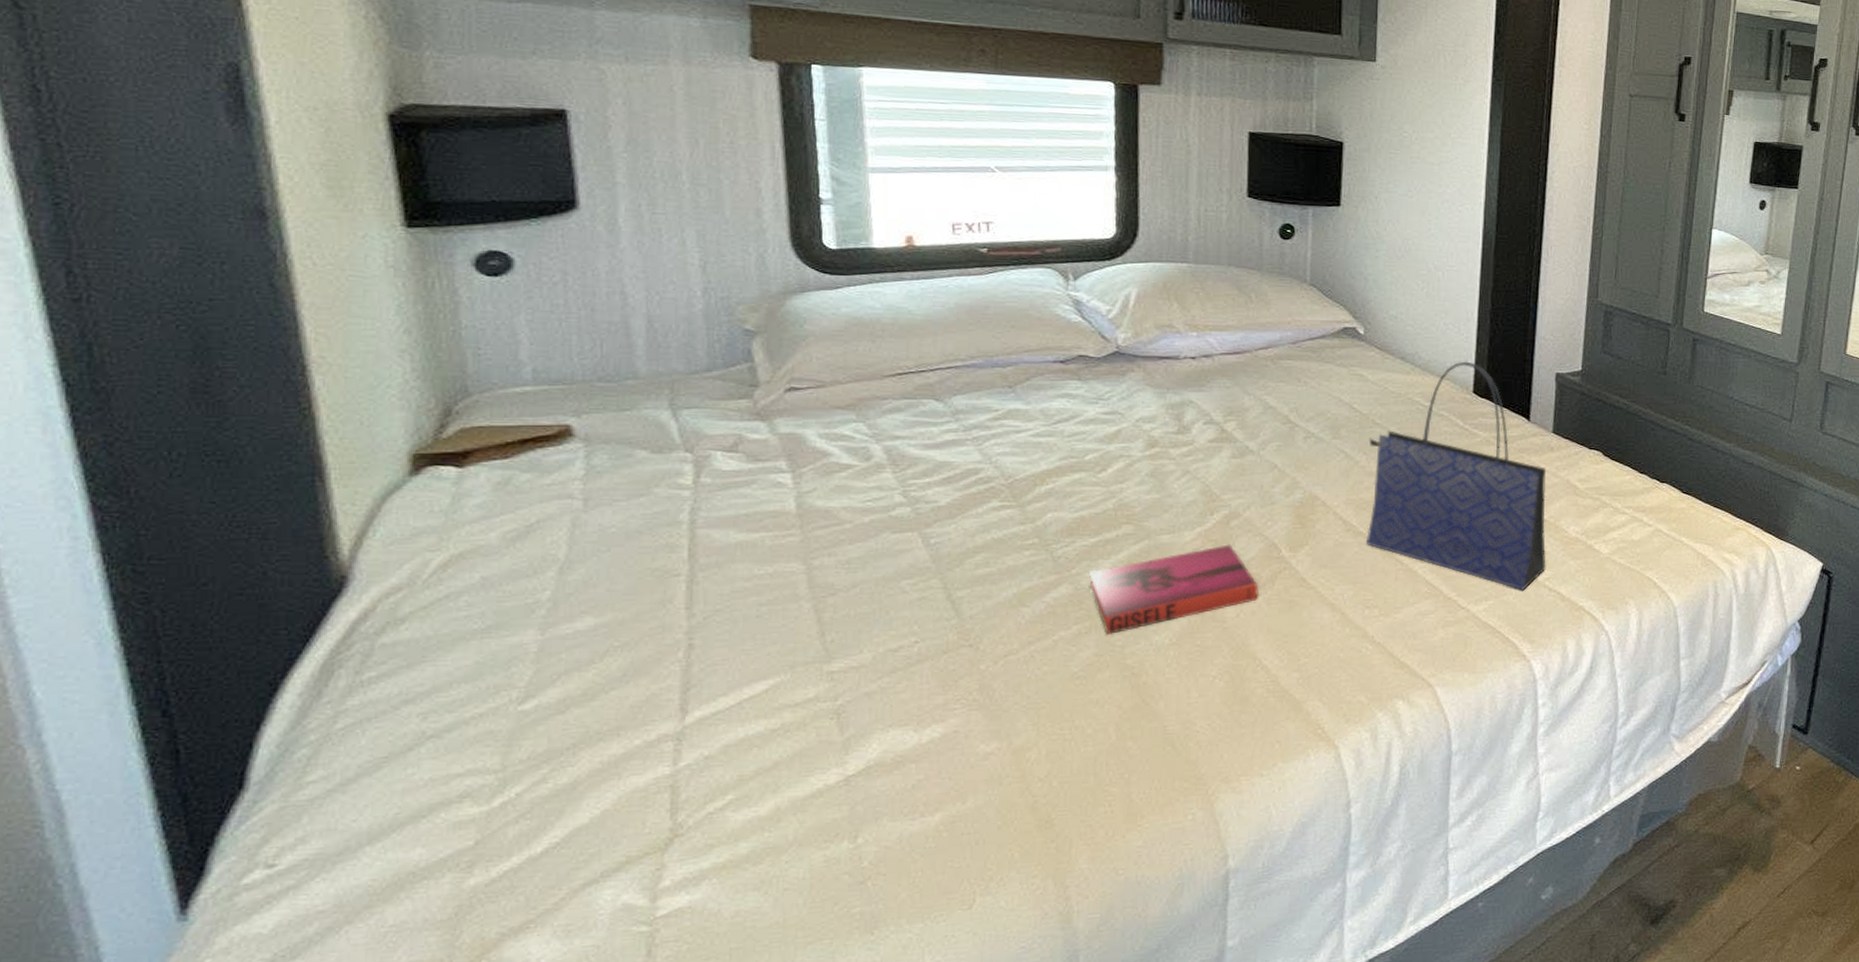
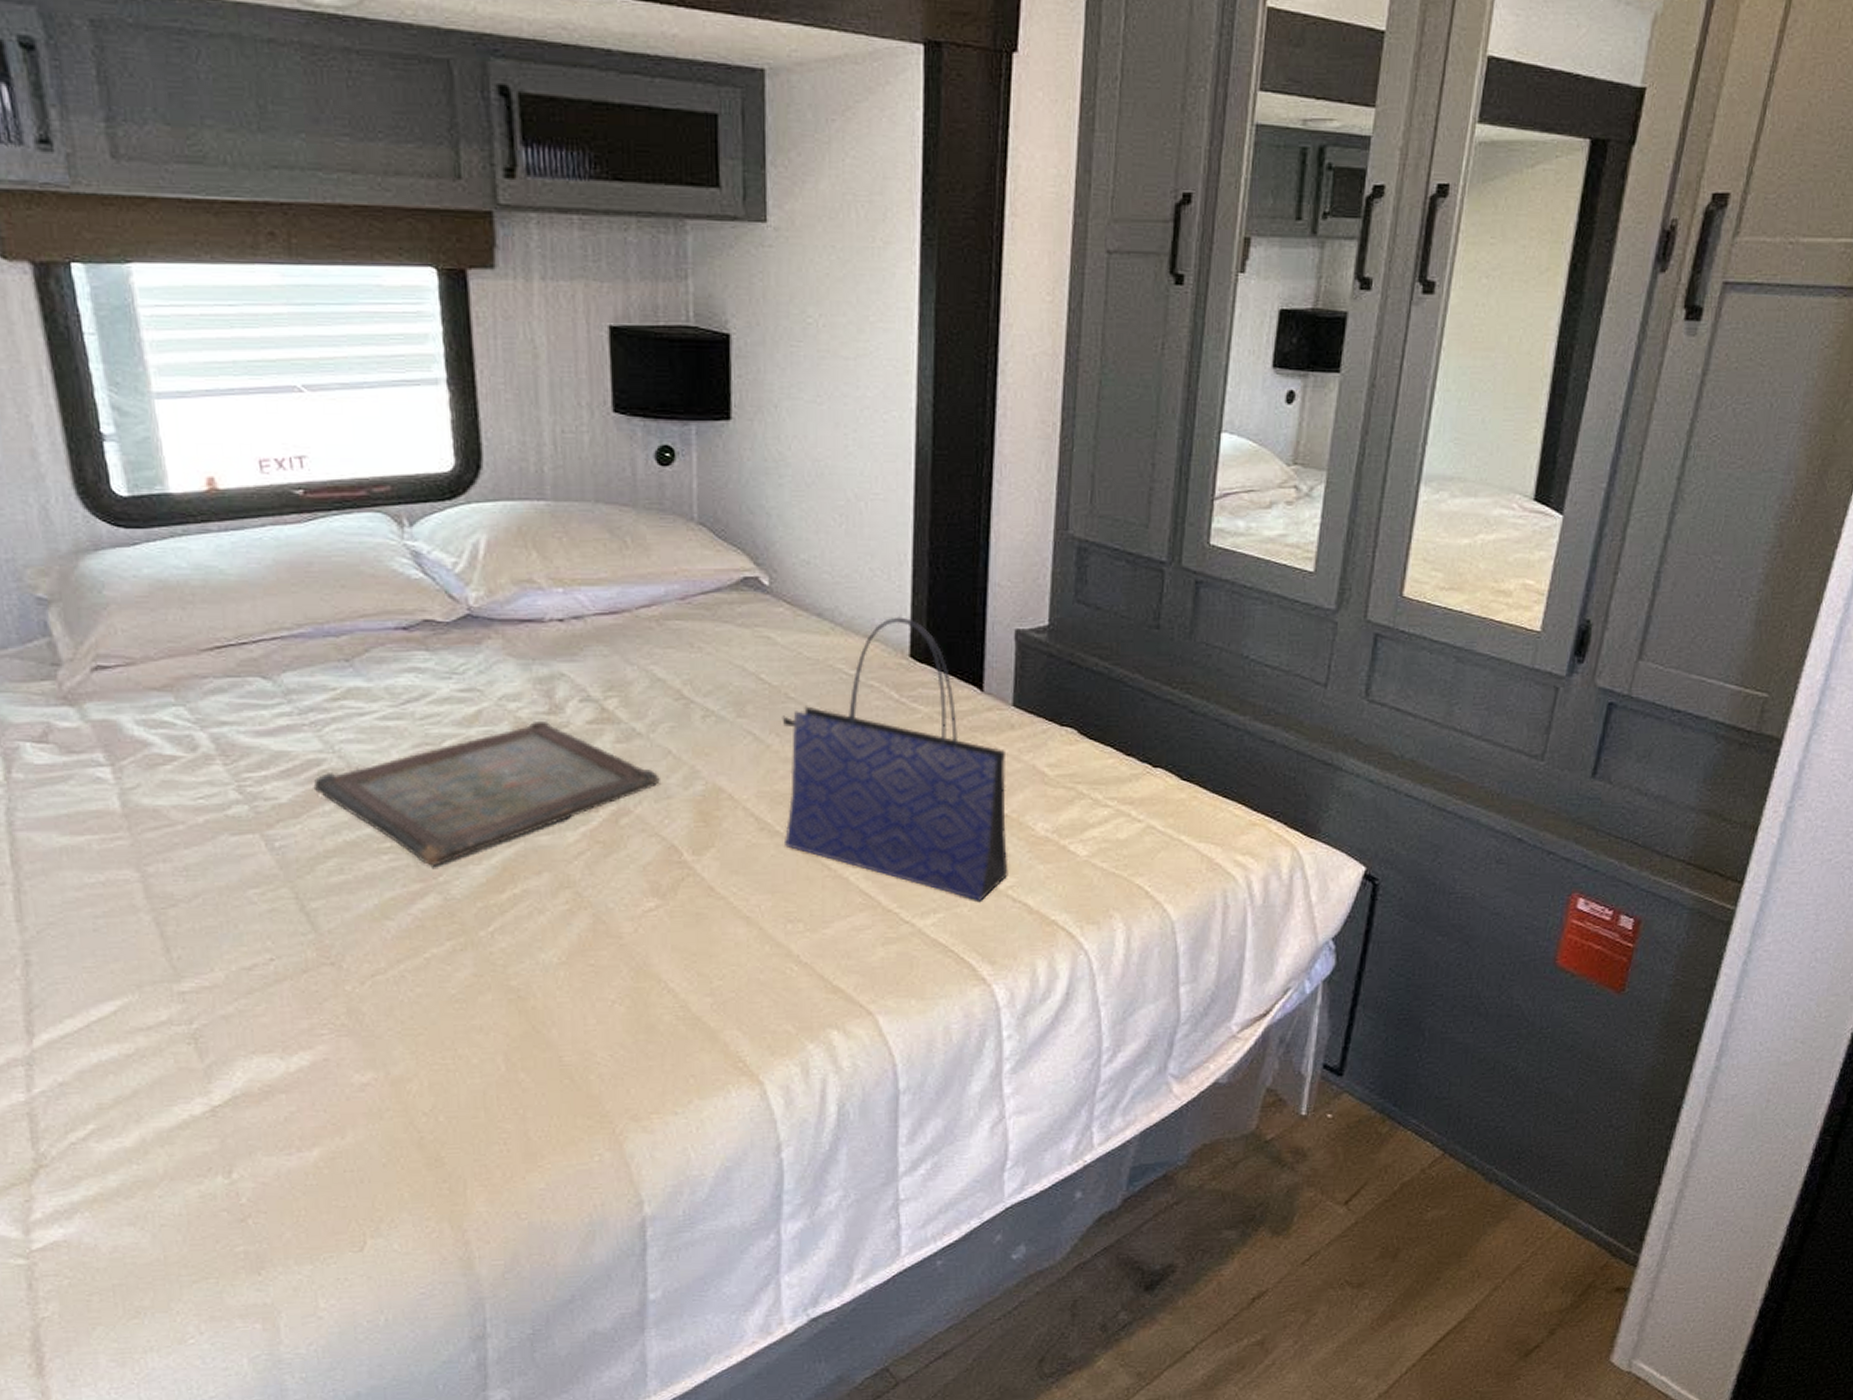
serving tray: none [970,439,1266,561] -> present [313,720,660,866]
hardback book: present [1089,544,1259,634] -> none [459,846,659,952]

